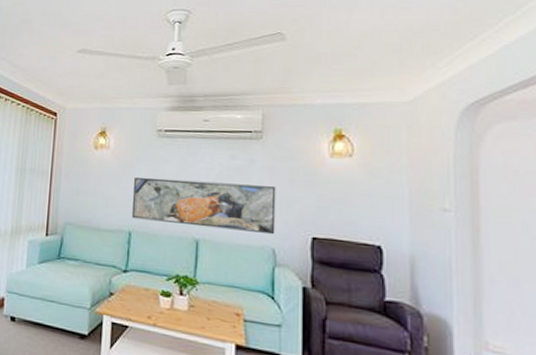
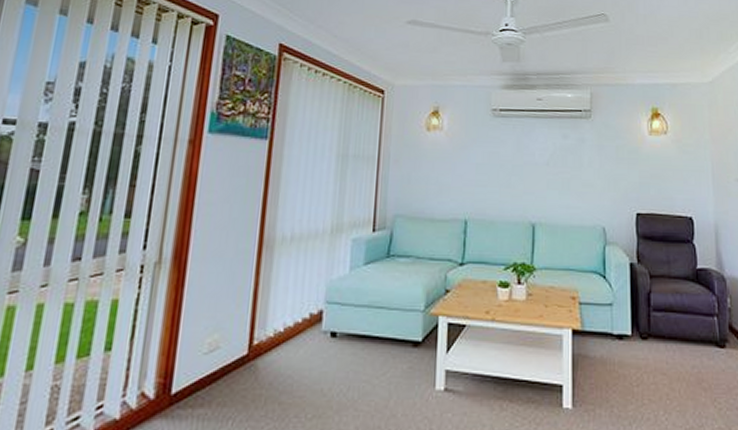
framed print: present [131,177,276,235] -> none [467,160,605,214]

